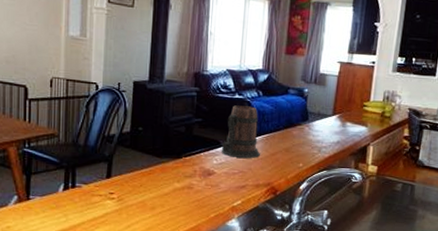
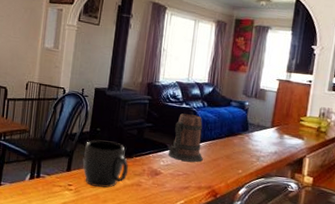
mug: none [124,140,178,194] -> present [82,139,129,188]

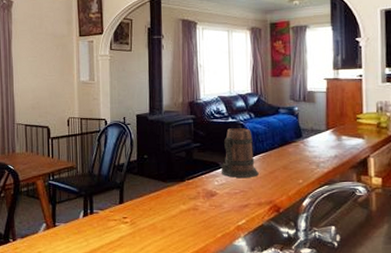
mug: present [82,139,129,188] -> none [134,167,183,217]

